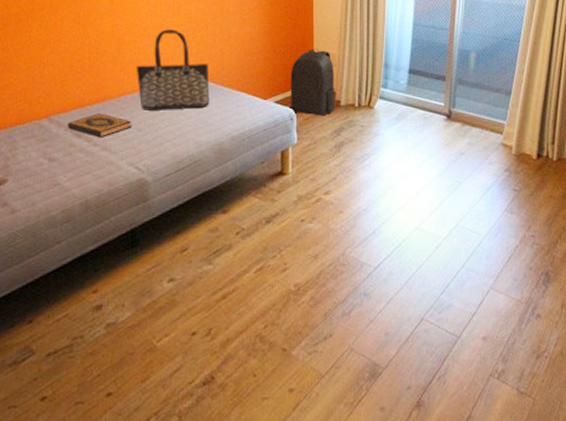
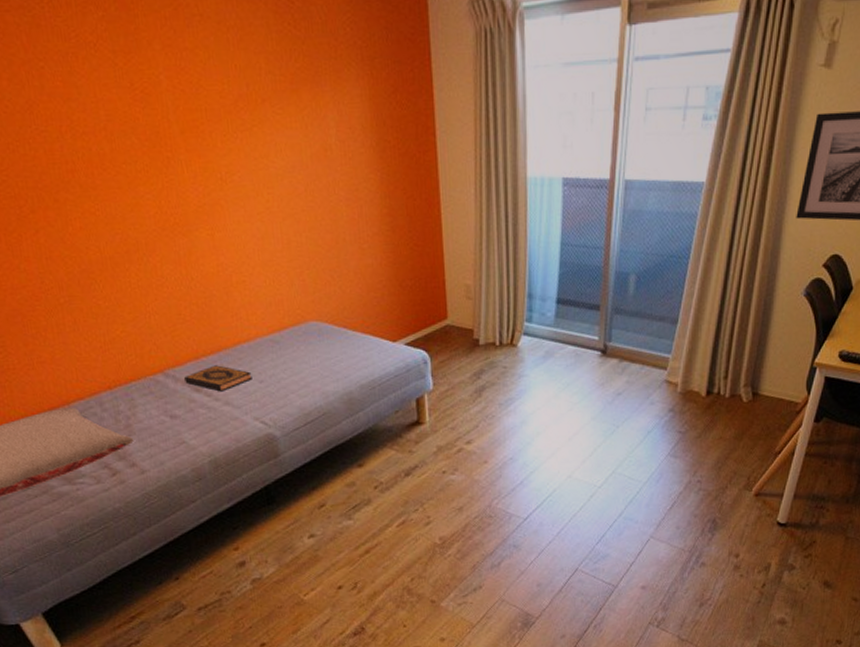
tote bag: present [136,29,210,110] -> none [248,265,333,360]
backpack: present [290,49,336,116] -> none [420,280,474,358]

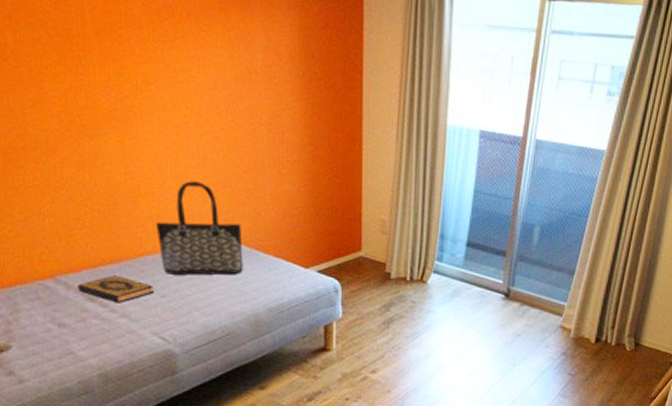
tote bag: none [248,265,333,360] -> present [155,181,243,275]

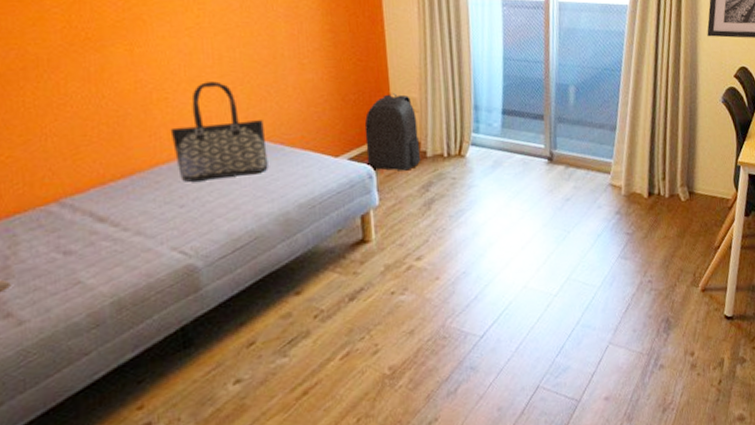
hardback book: present [78,275,154,303] -> none [85,190,171,221]
backpack: none [334,213,386,289] -> present [364,93,421,171]

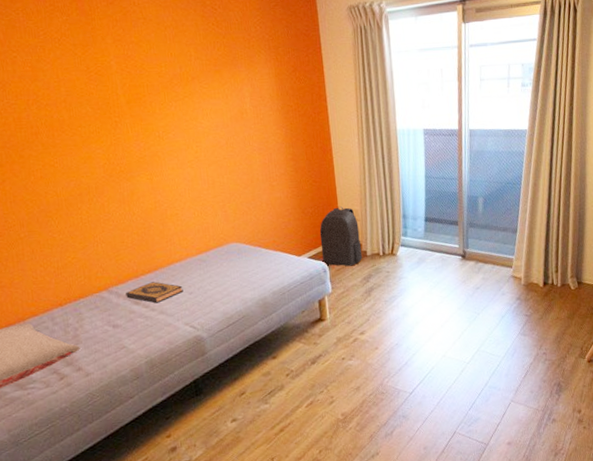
hardback book: none [85,190,171,221] -> present [126,281,183,303]
tote bag: present [170,81,268,182] -> none [180,200,250,276]

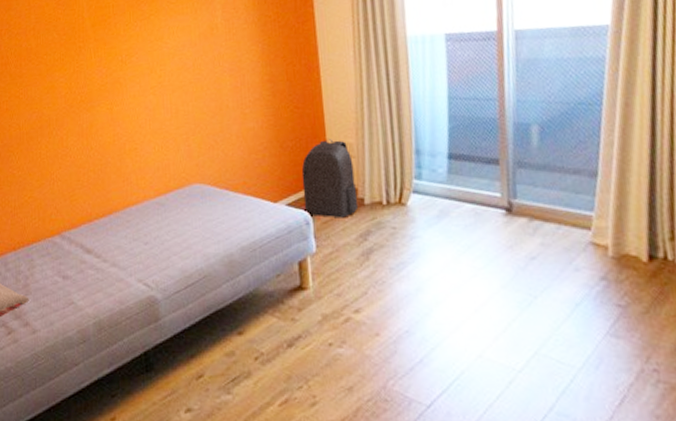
hardback book: present [126,281,183,303] -> none [78,227,138,253]

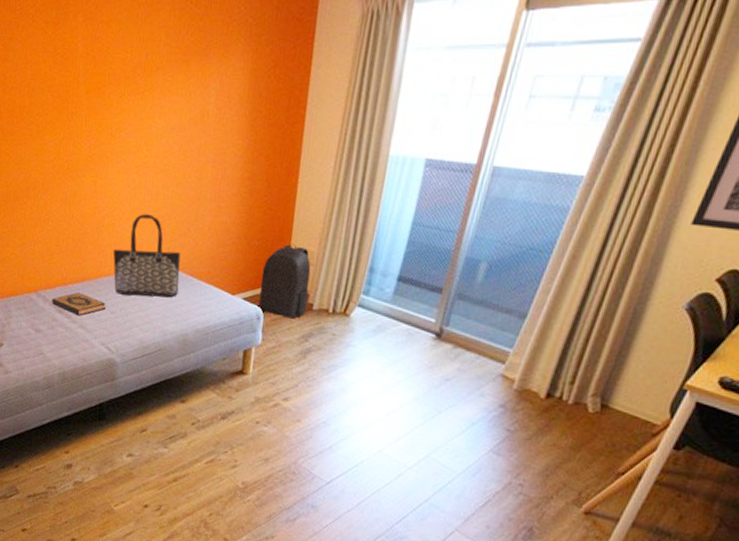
hardback book: none [78,227,138,253] -> present [52,292,106,316]
tote bag: none [138,132,215,222] -> present [112,214,181,298]

